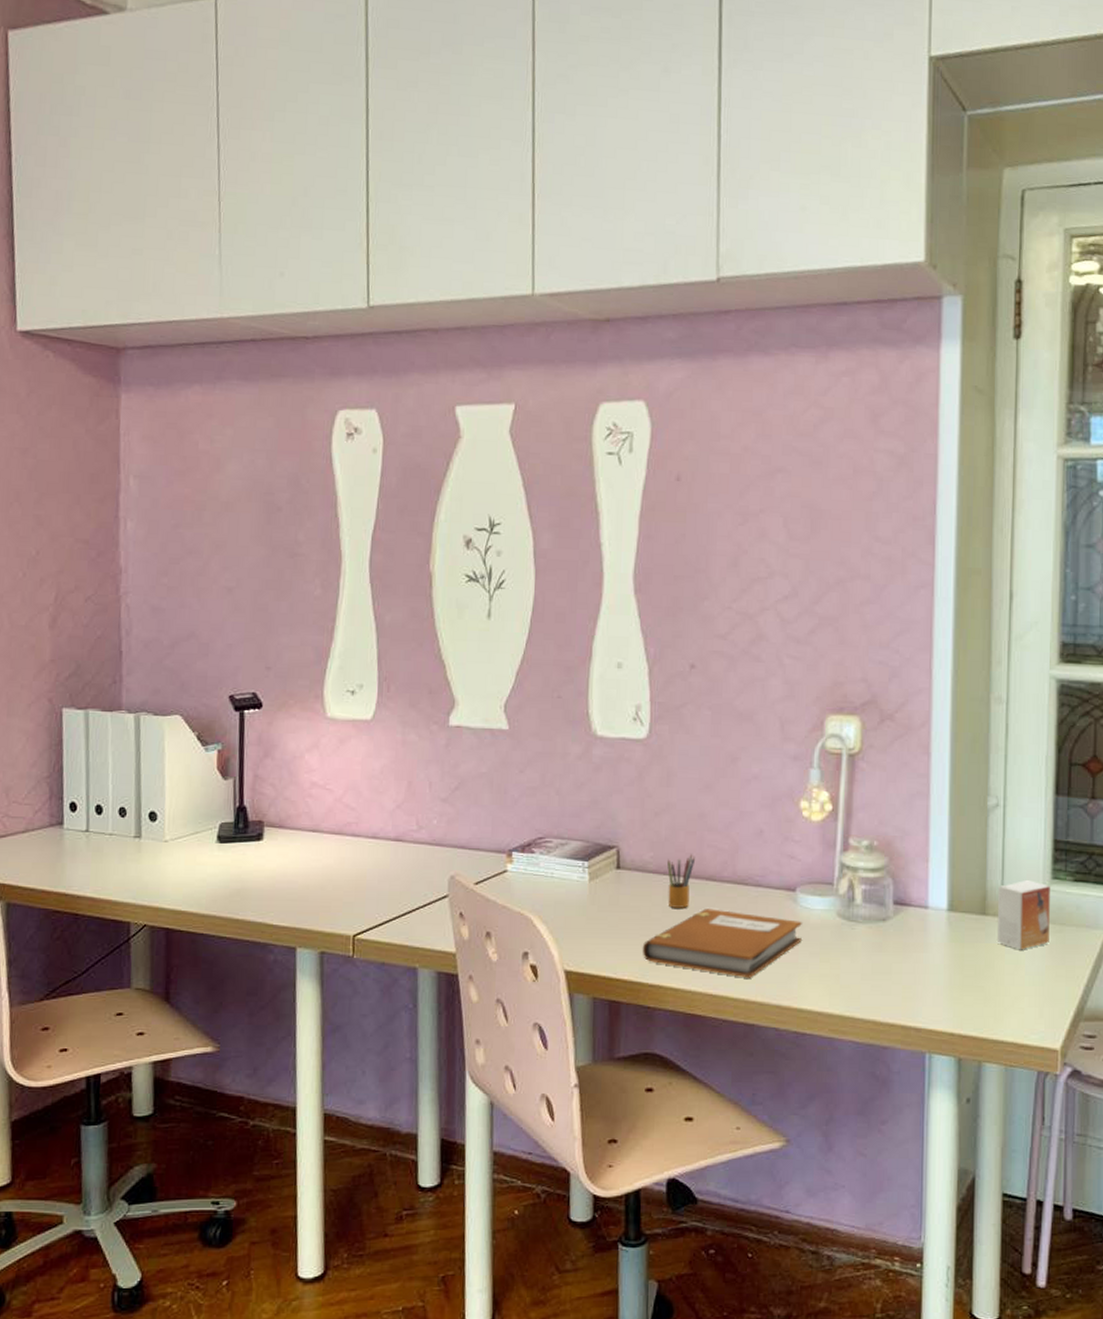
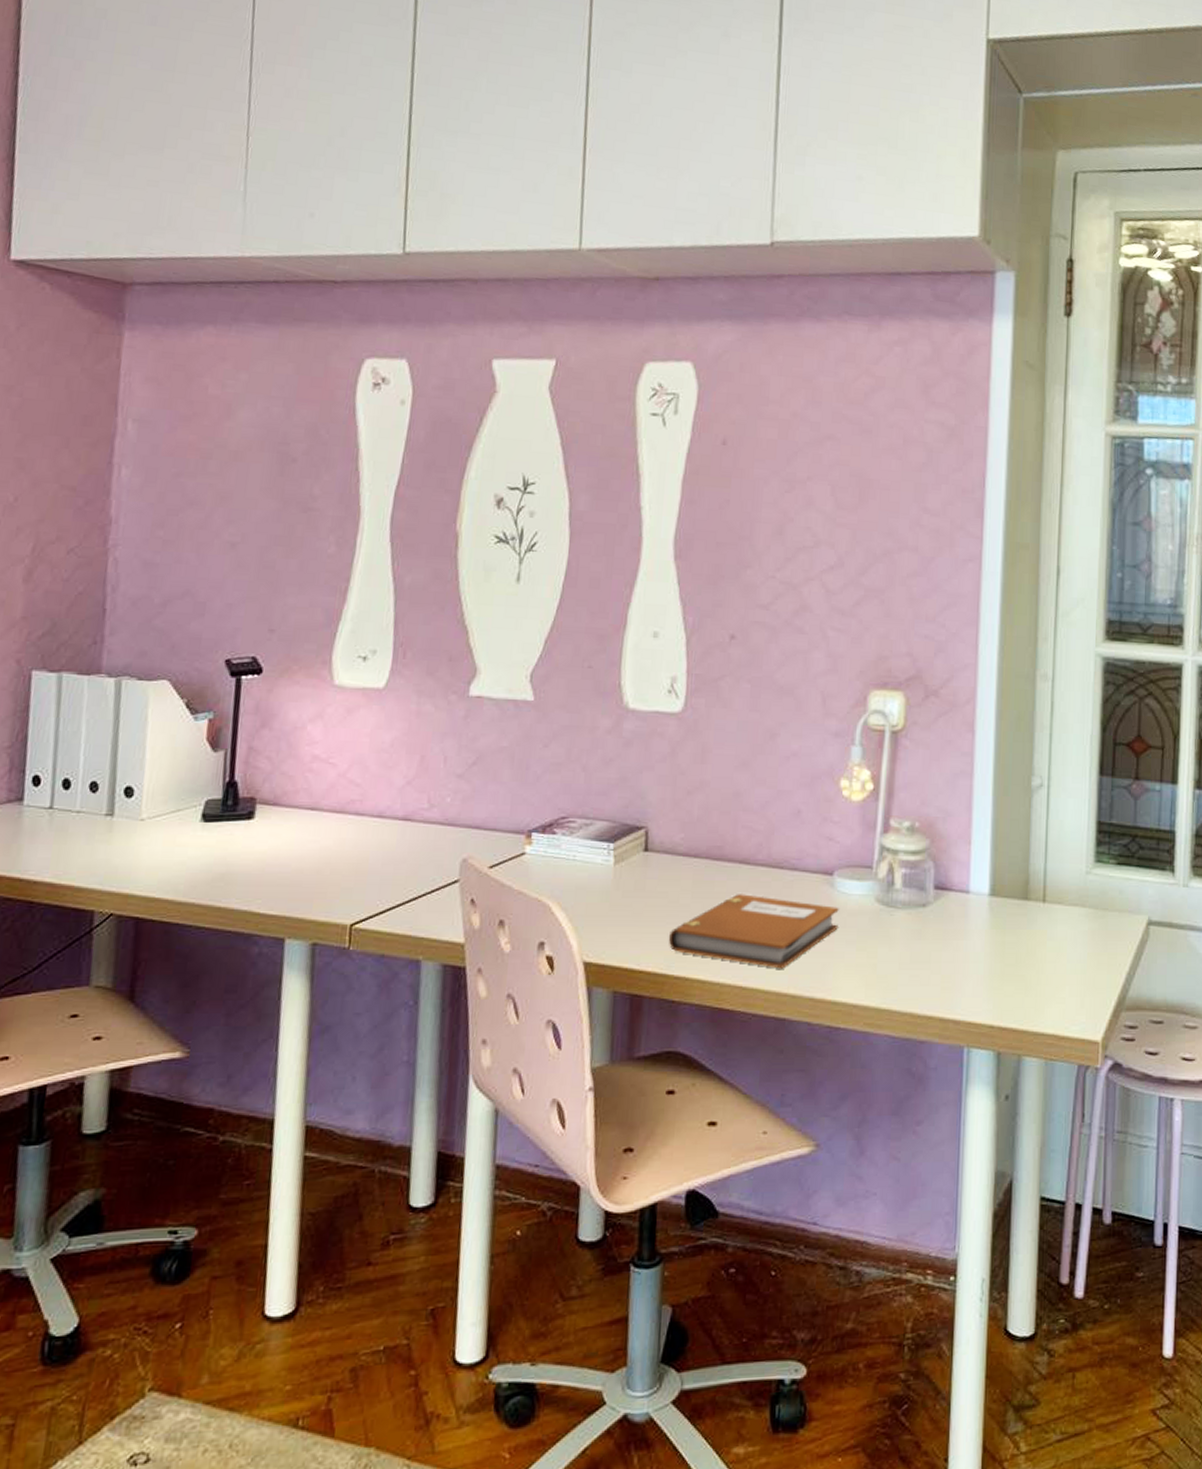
pencil box: present [667,854,696,908] -> none [697,835,729,894]
small box: present [998,879,1050,950] -> none [1039,862,1093,937]

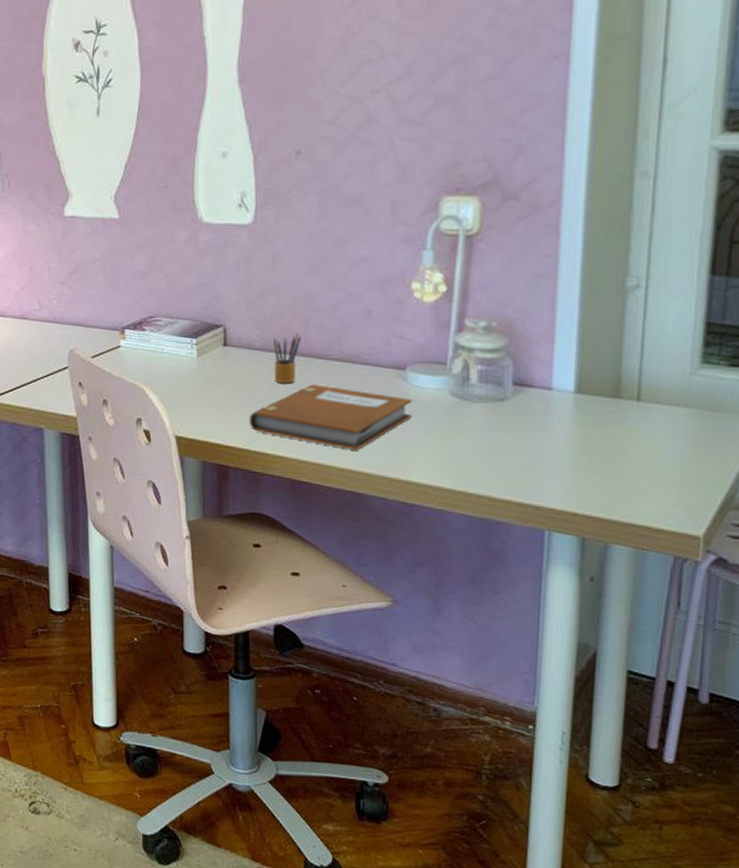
pencil box: none [697,835,729,894] -> present [273,333,302,383]

